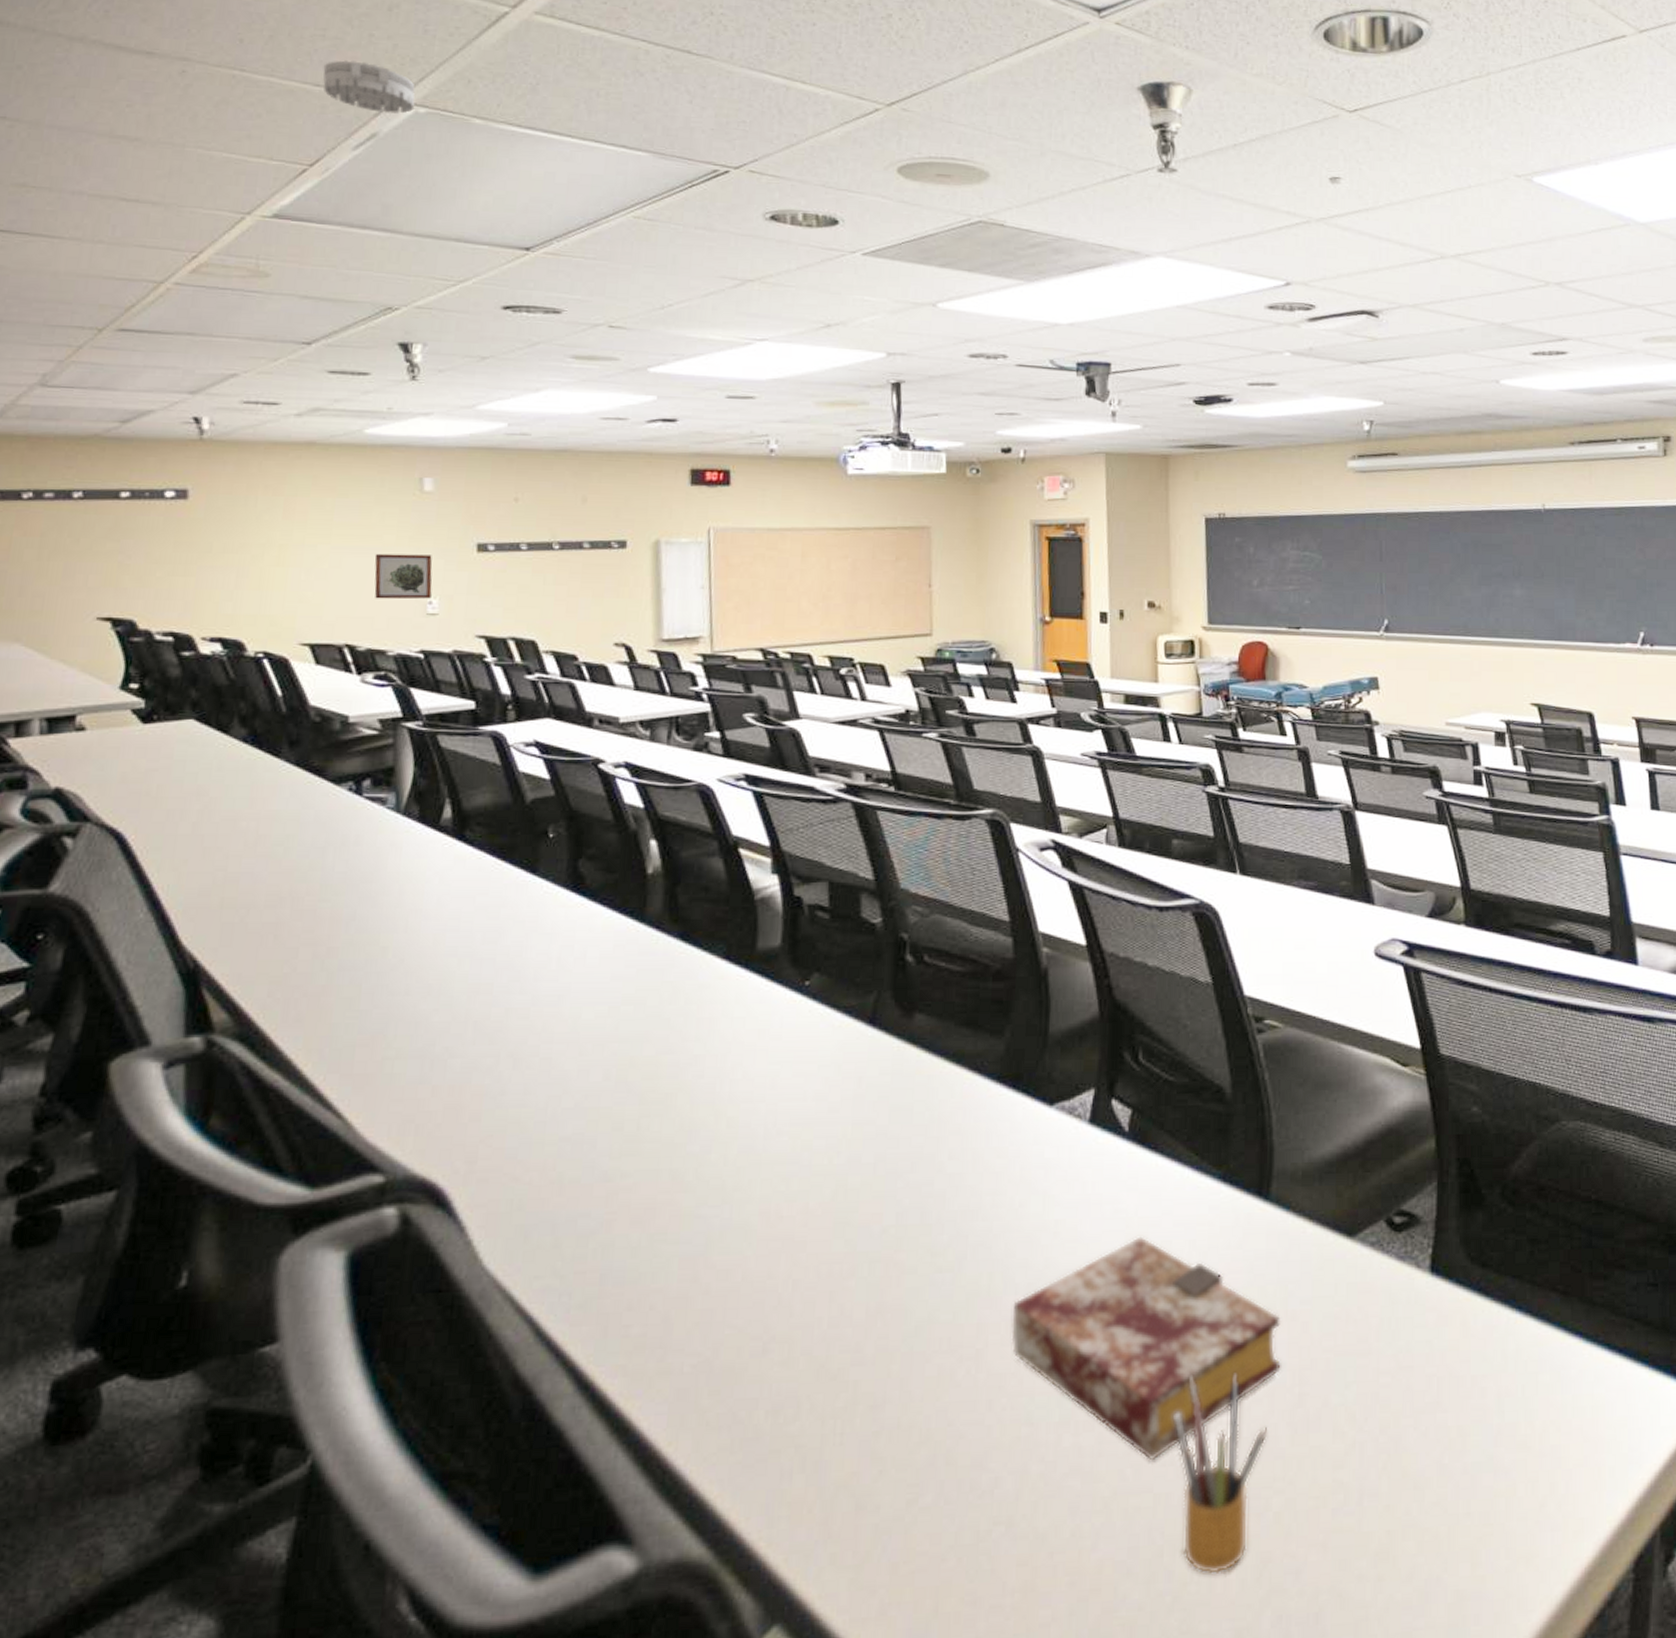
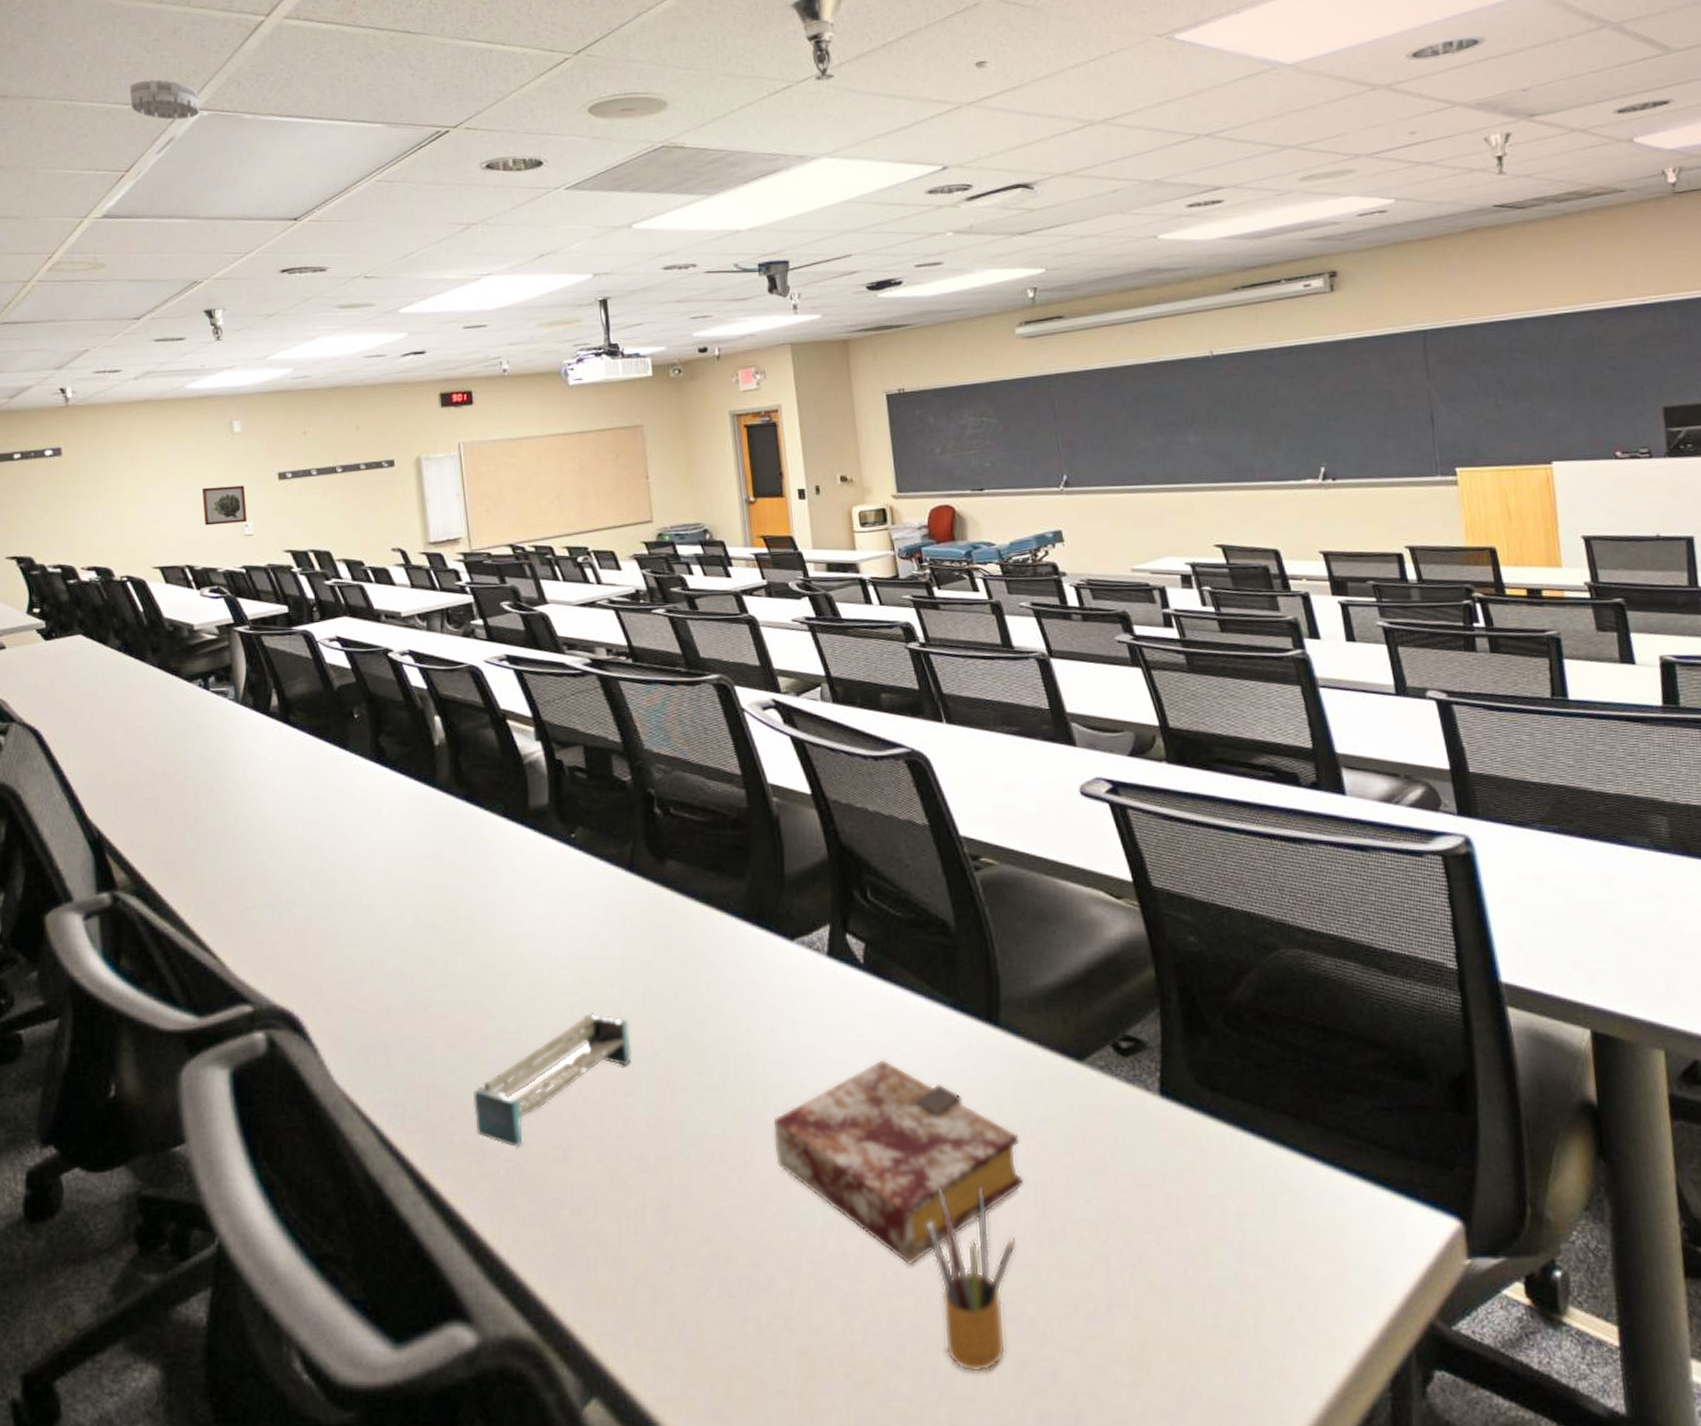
shelf: none [658,1183,855,1341] -> present [472,1011,631,1148]

